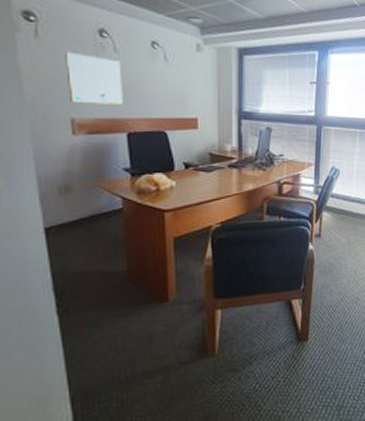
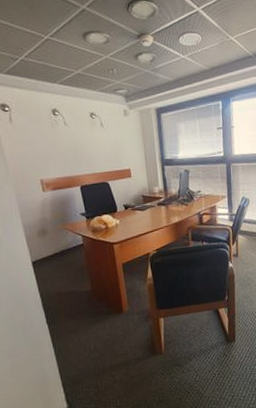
wall art: present [65,51,123,105] -> none [31,130,75,168]

